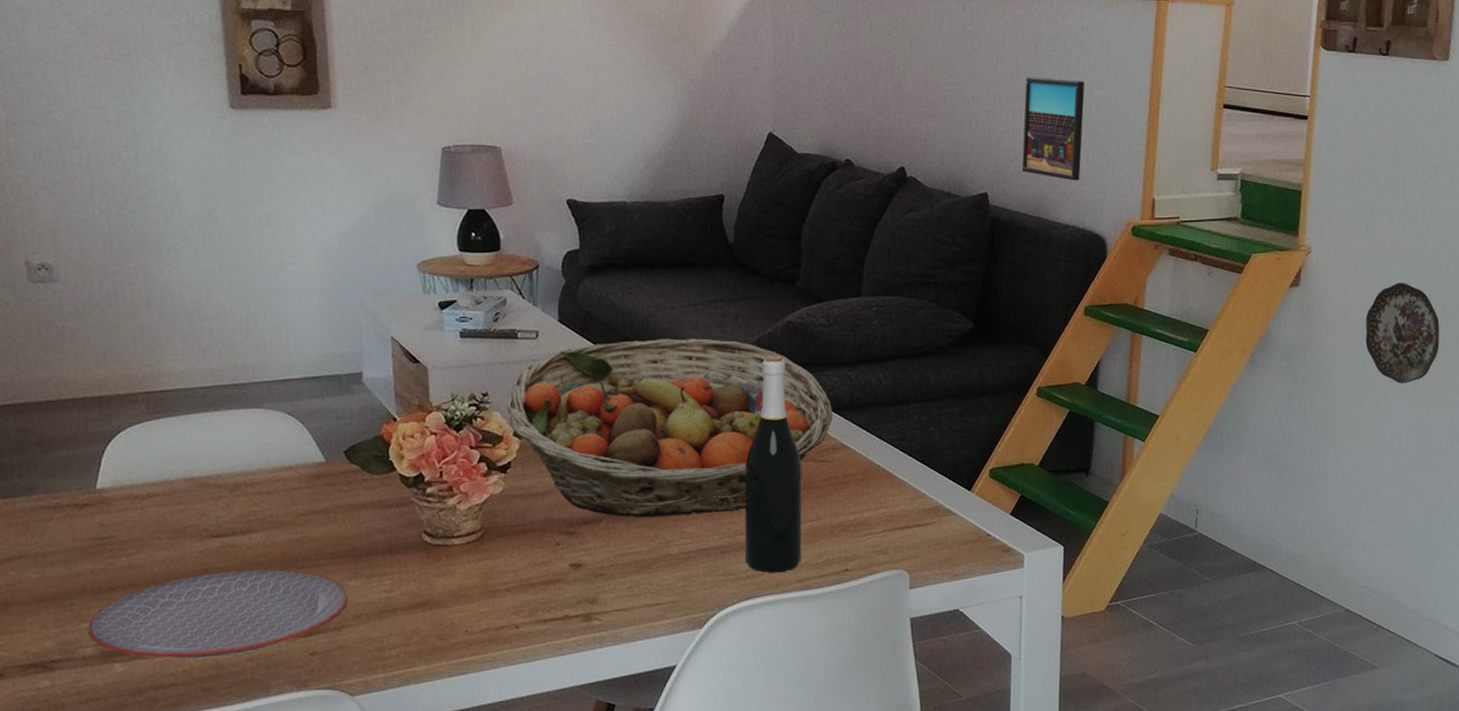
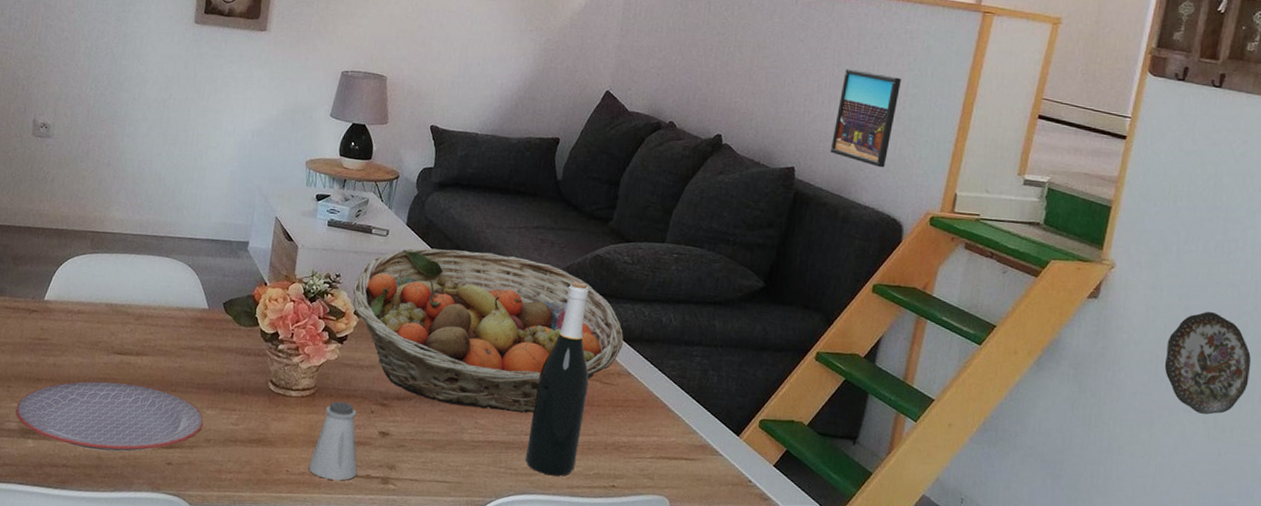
saltshaker: none [491,538,552,631] -> present [308,401,357,481]

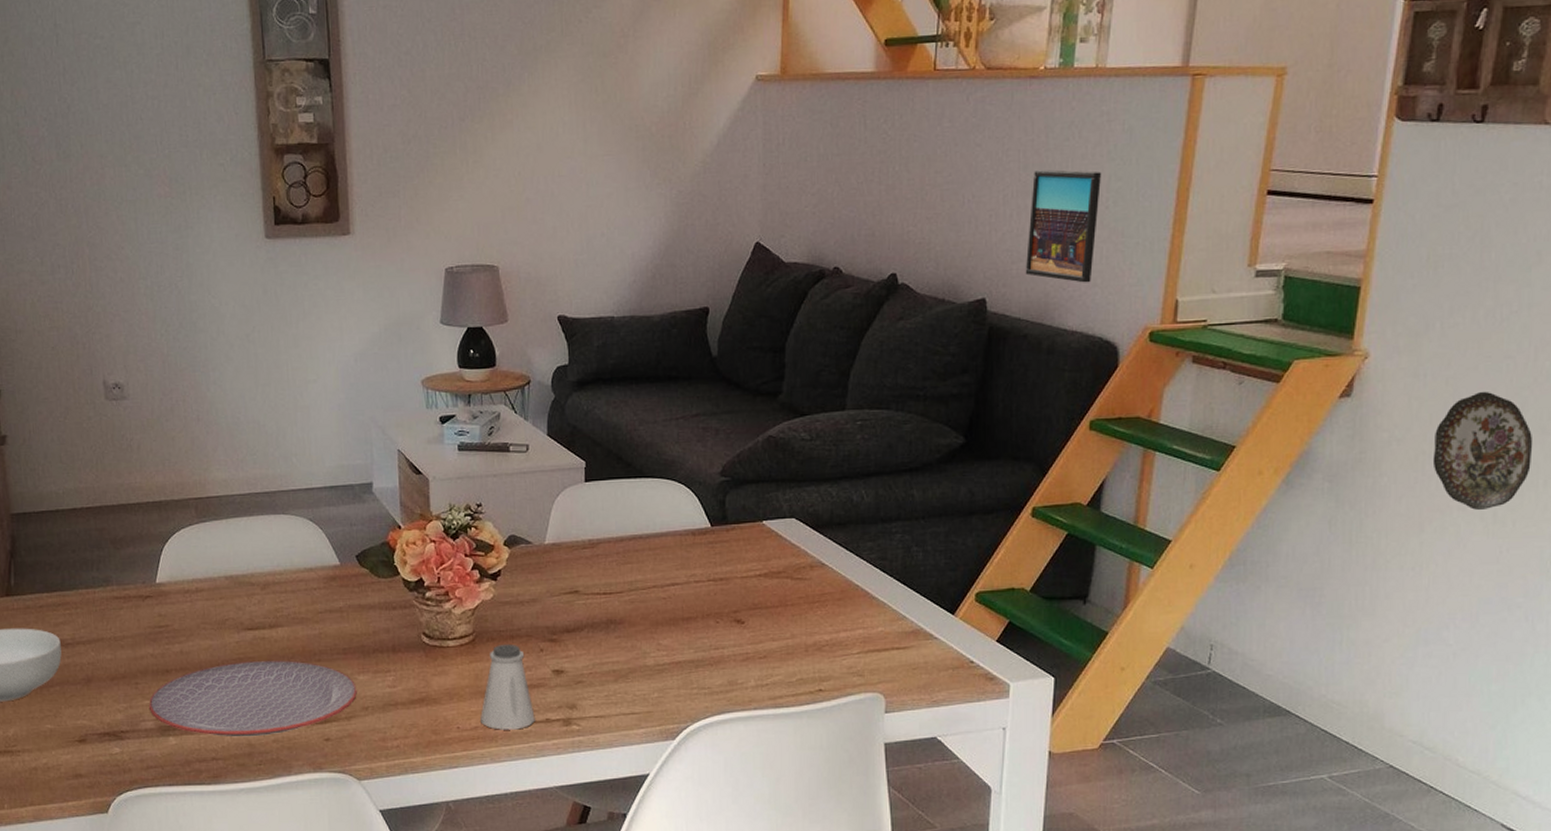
fruit basket: present [352,248,624,414] -> none [498,452,812,629]
wine bottle: present [526,281,589,476] -> none [719,469,779,689]

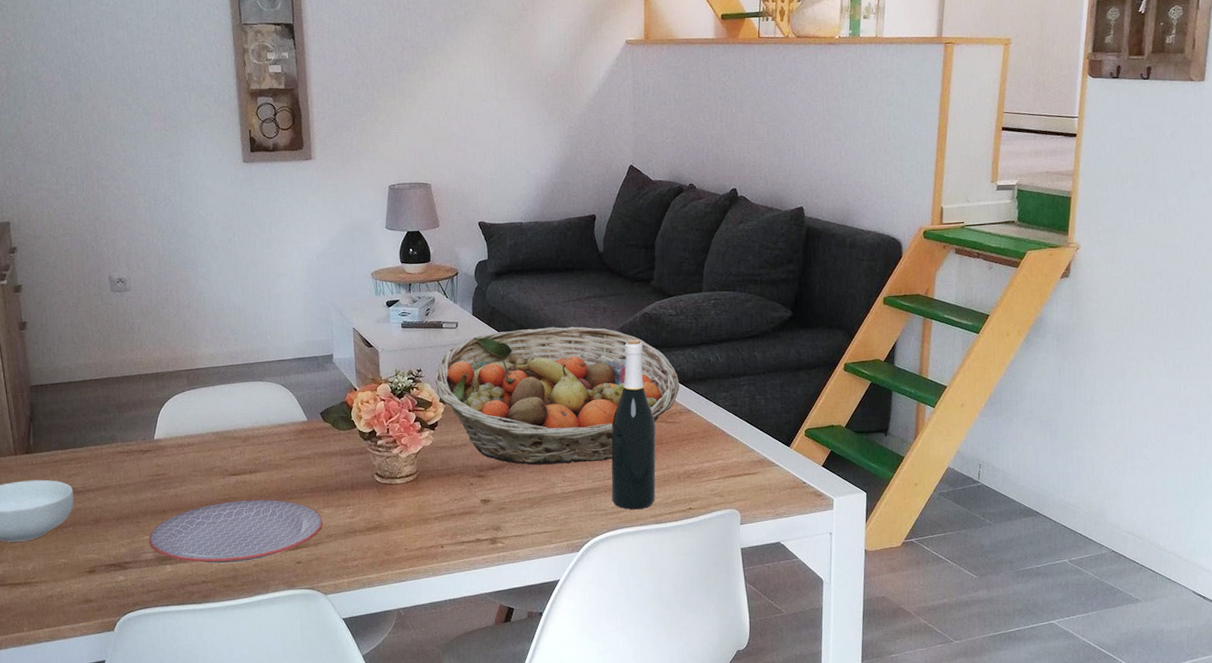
saltshaker: present [480,643,535,730] -> none [424,480,468,549]
fruit basket: none [498,452,812,629] -> present [434,326,680,466]
wine bottle: none [719,469,779,689] -> present [611,339,656,510]
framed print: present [1025,170,1102,283] -> none [831,112,884,195]
decorative plate: present [1432,391,1533,510] -> none [1128,272,1197,359]

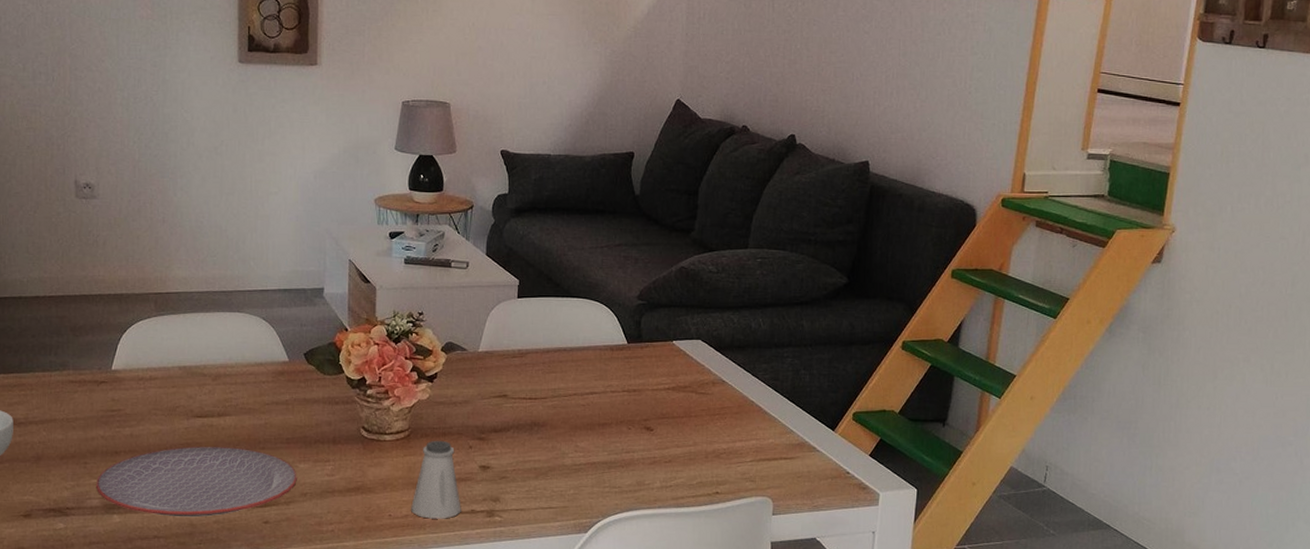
saltshaker: none [424,480,468,549] -> present [411,440,461,519]
fruit basket: present [434,326,680,466] -> none [437,275,716,432]
wine bottle: present [611,339,656,510] -> none [629,295,684,490]

